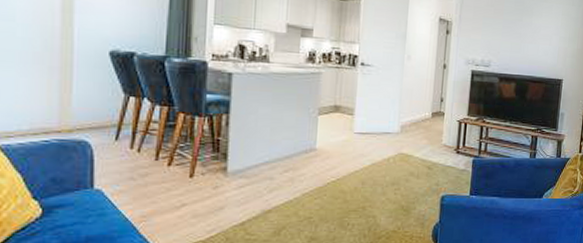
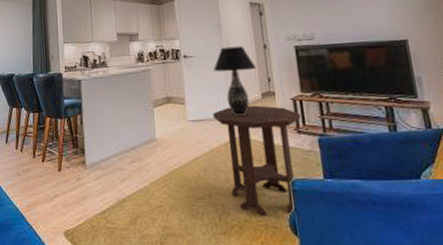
side table: none [381,123,462,227] -> present [213,105,300,216]
table lamp: none [390,60,433,133] -> present [213,46,256,116]

